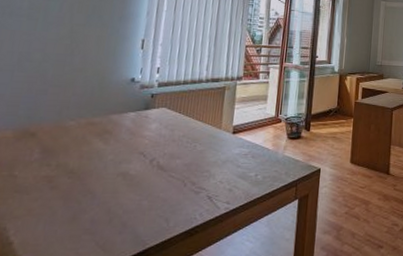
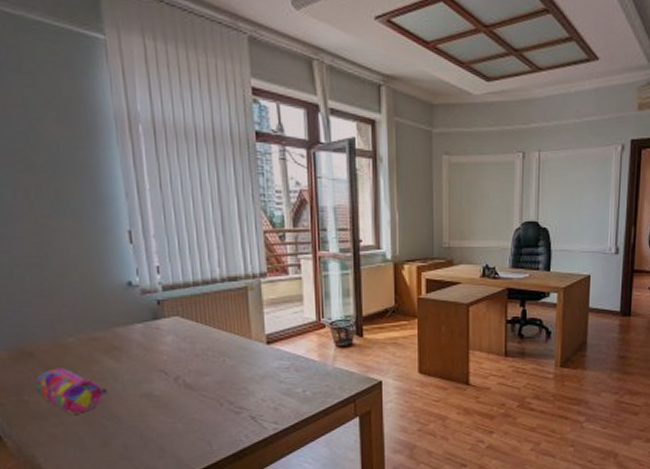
pencil case: none [27,147,90,189] -> present [35,368,107,414]

